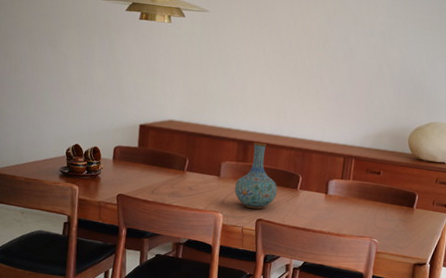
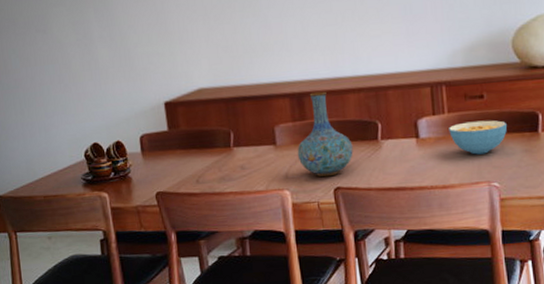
cereal bowl: none [350,189,393,217] -> present [449,120,508,155]

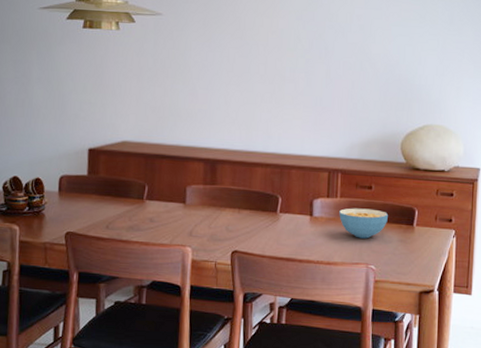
vase: present [297,91,353,177] -> none [203,161,254,240]

